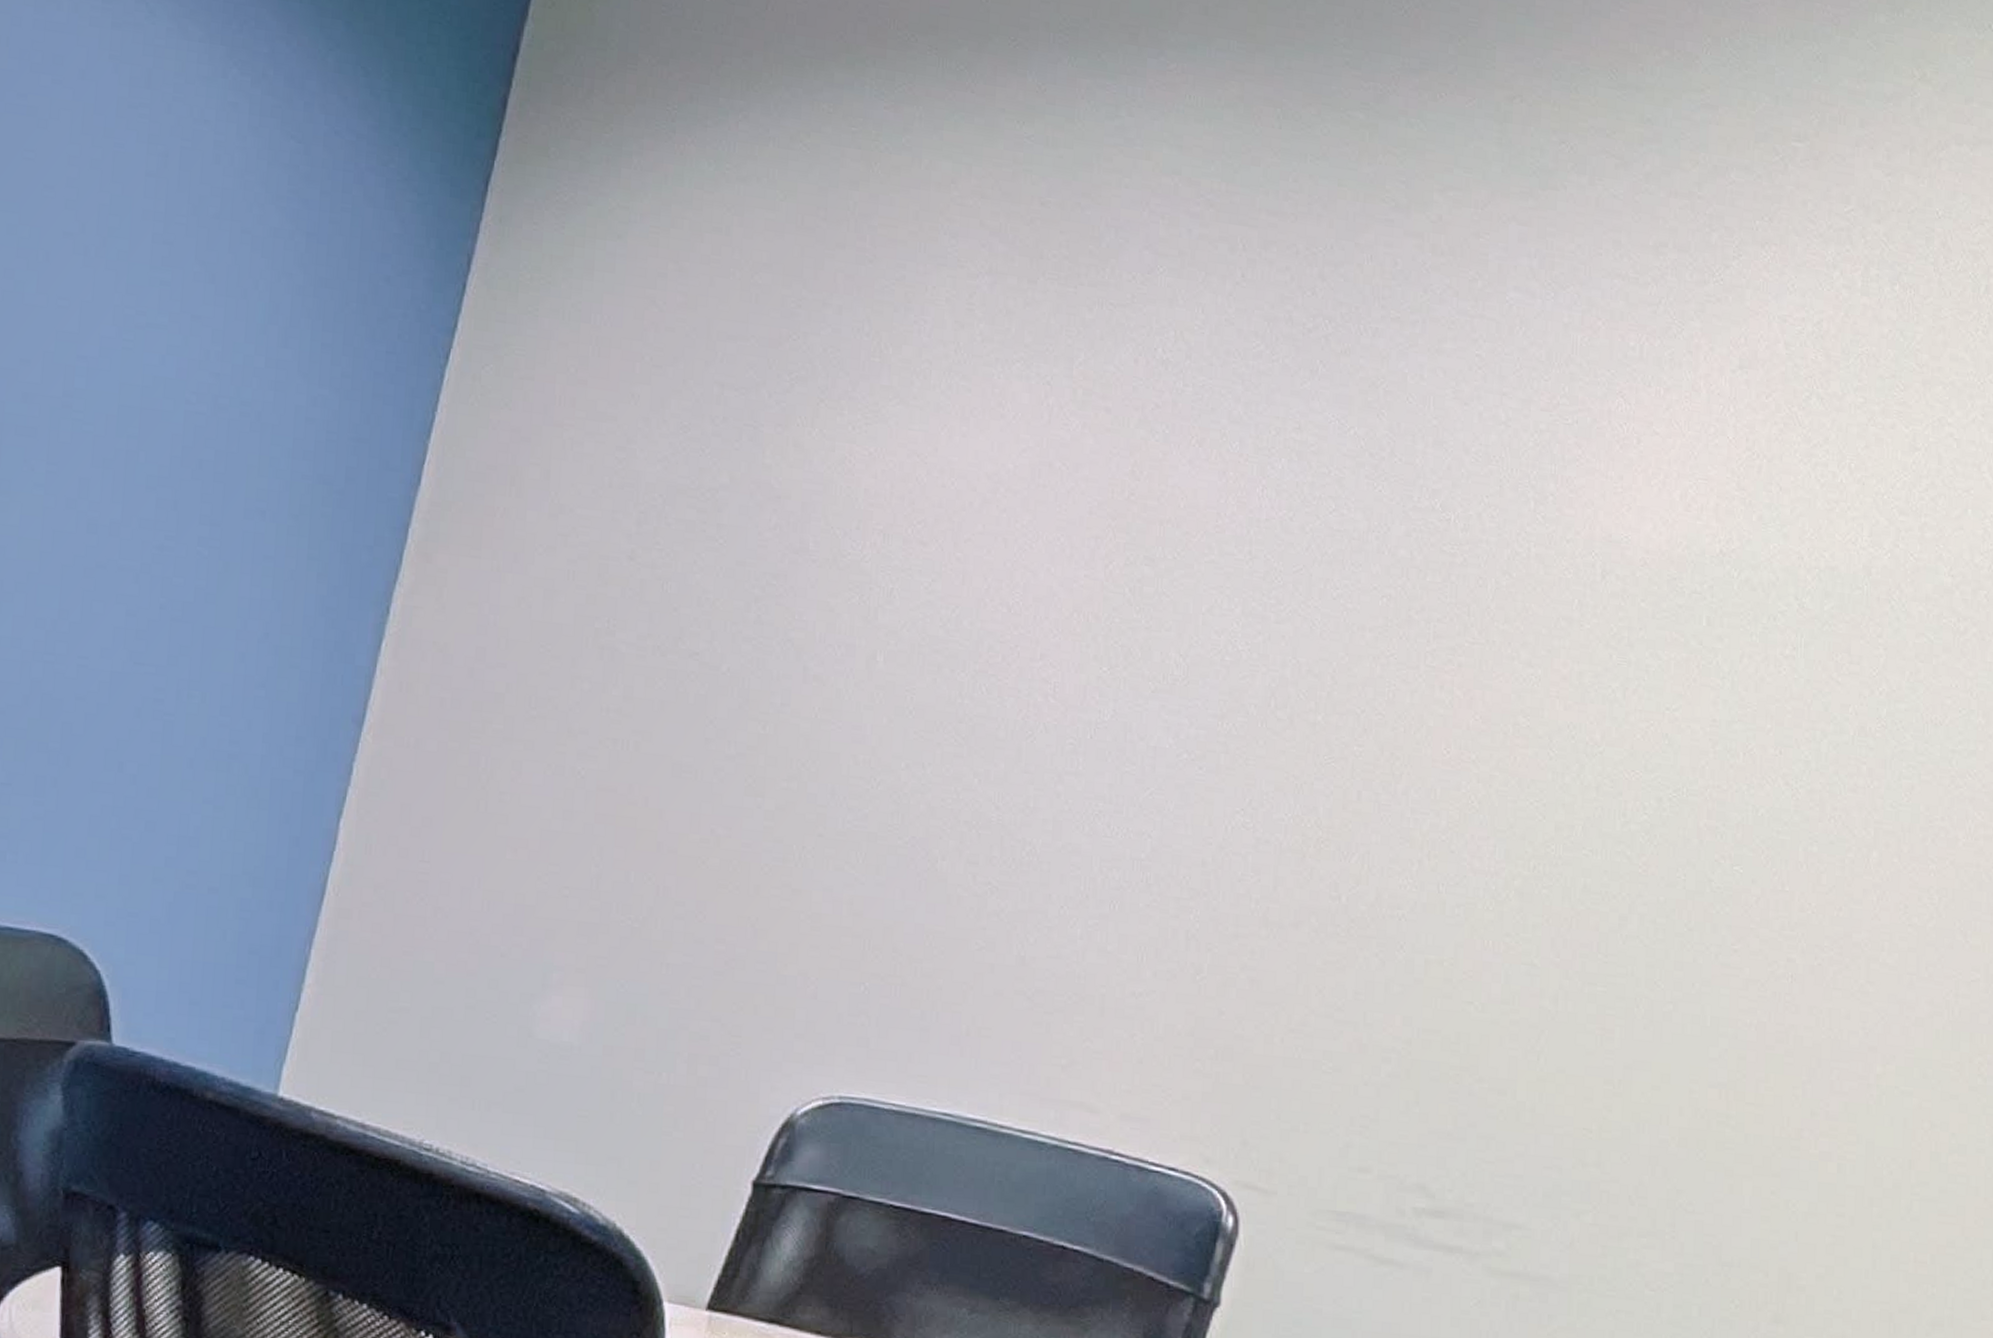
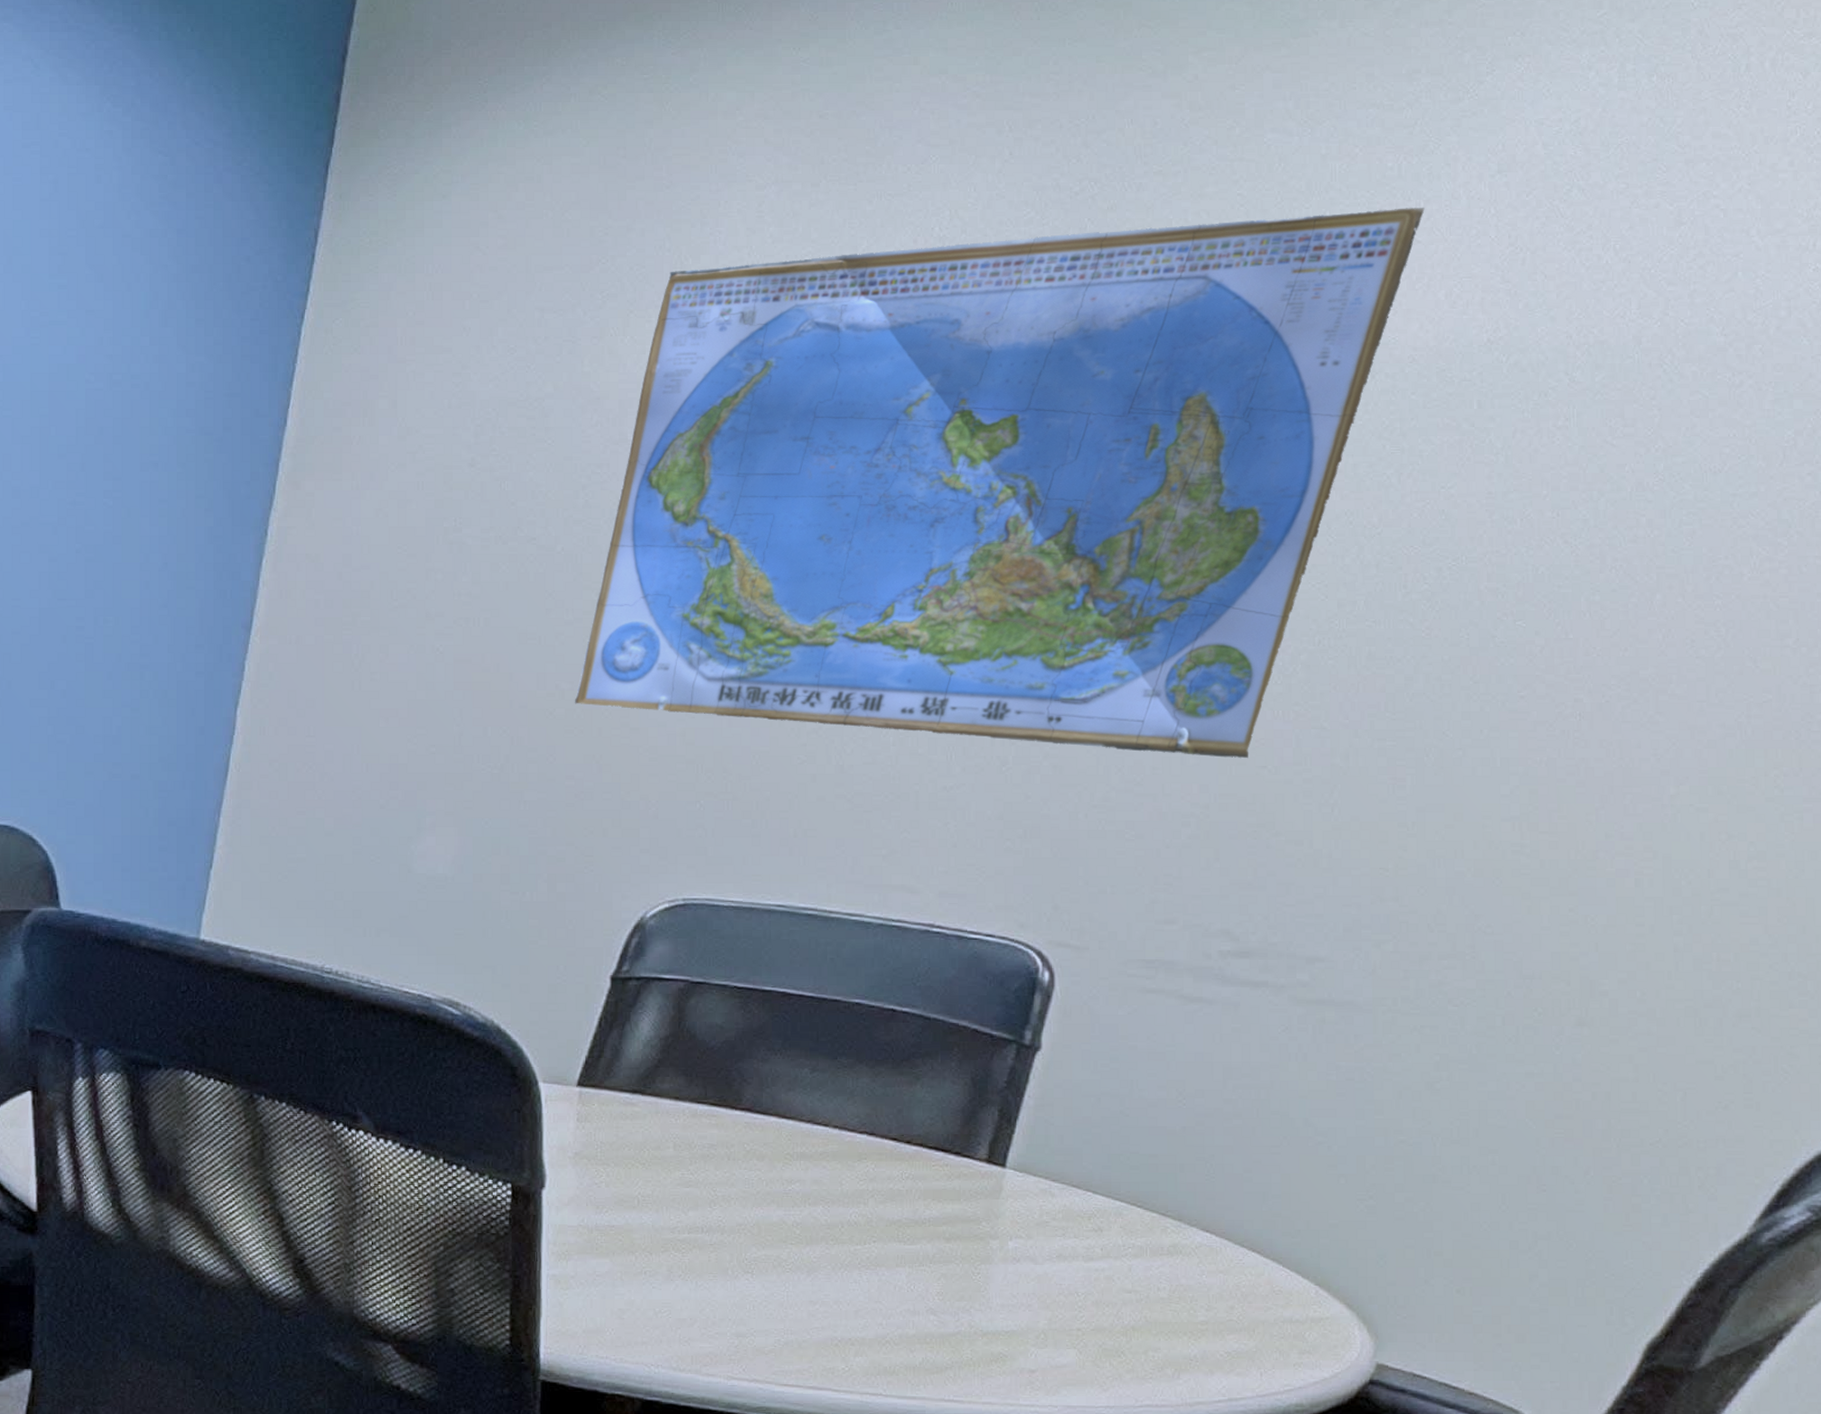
world map: none [730,359,1665,992] -> present [574,208,1425,759]

